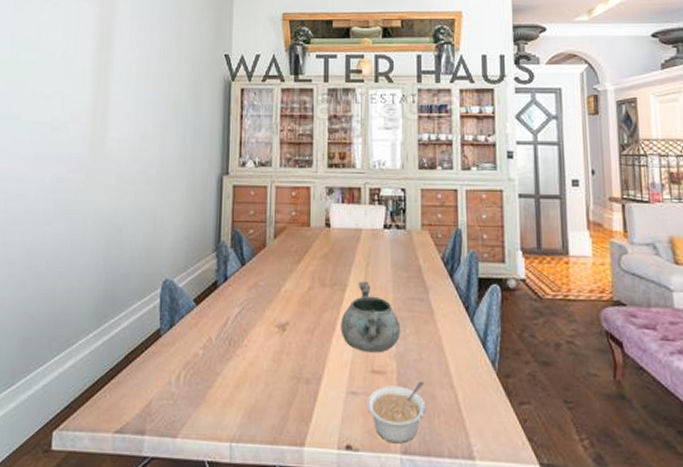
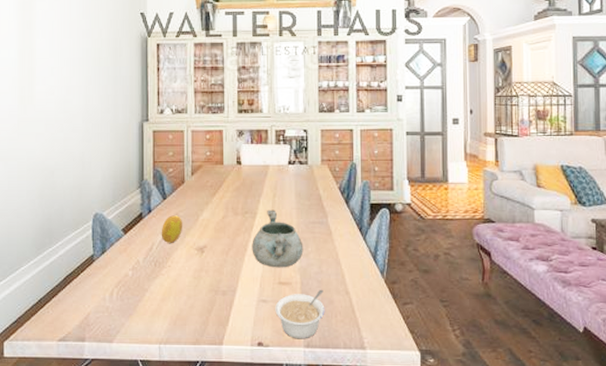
coin: none [237,284,263,318] -> present [161,215,183,243]

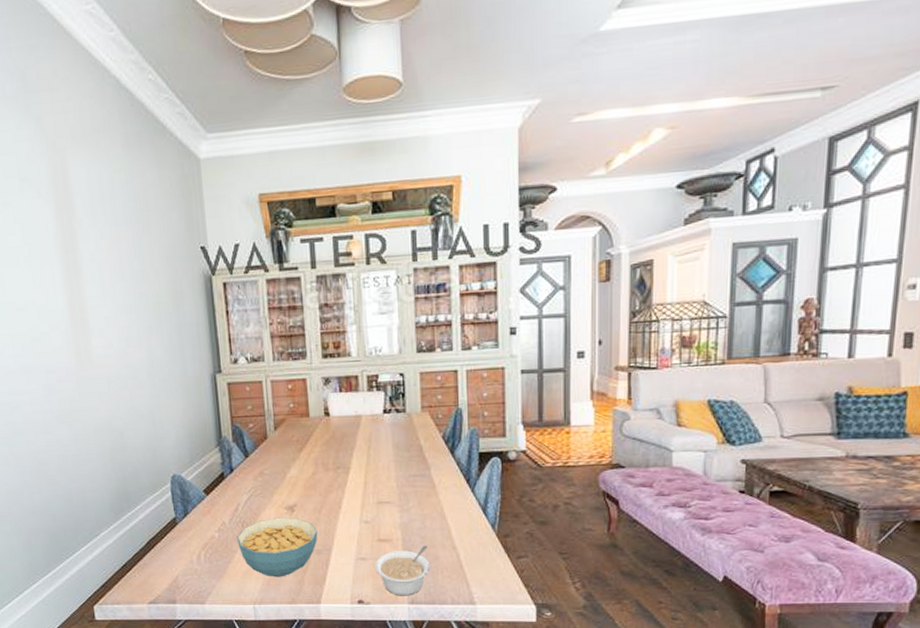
cereal bowl: none [149,258,224,317] -> present [237,517,318,577]
coin: present [161,215,183,243] -> none [245,473,270,503]
decorative bowl: present [252,209,304,268] -> none [346,463,404,525]

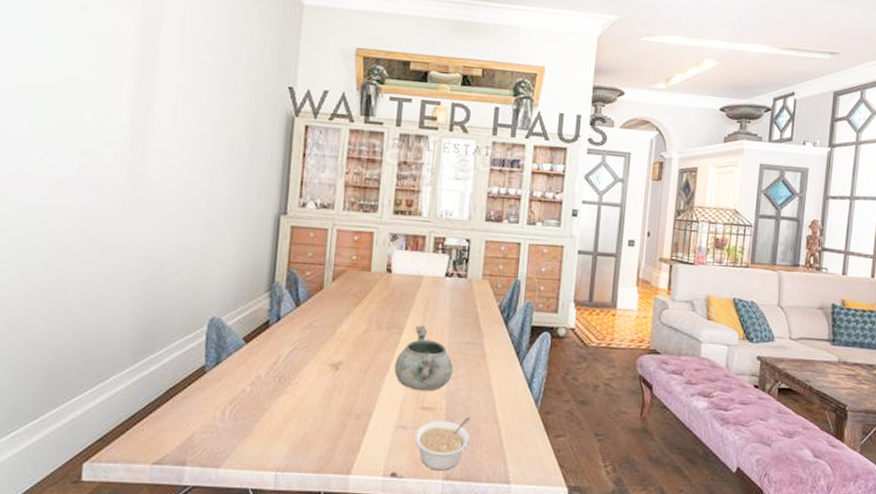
cereal bowl: present [237,517,318,577] -> none [270,374,360,442]
decorative bowl: none [346,463,404,525] -> present [394,325,453,392]

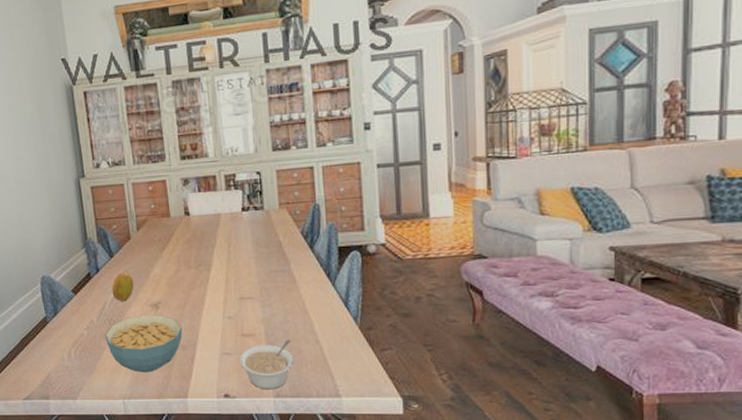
cereal bowl: none [270,374,360,442] -> present [105,314,183,373]
coin: none [289,325,317,357] -> present [111,273,135,301]
decorative bowl: present [394,325,453,392] -> none [209,260,266,320]

